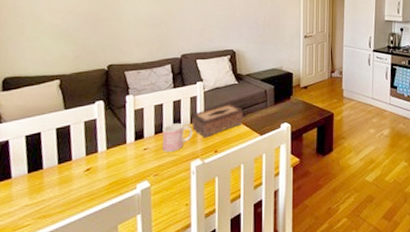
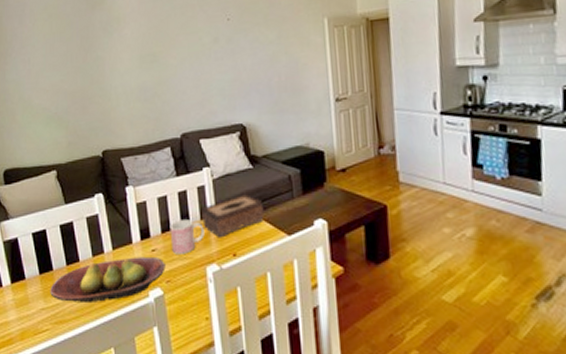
fruit bowl: none [36,154,155,198] -> present [50,256,166,302]

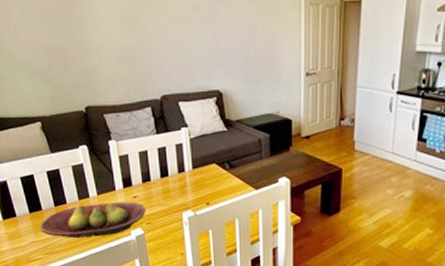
mug: present [170,220,205,254] -> none [150,172,181,201]
tissue box: present [202,194,264,238] -> none [179,153,235,189]

